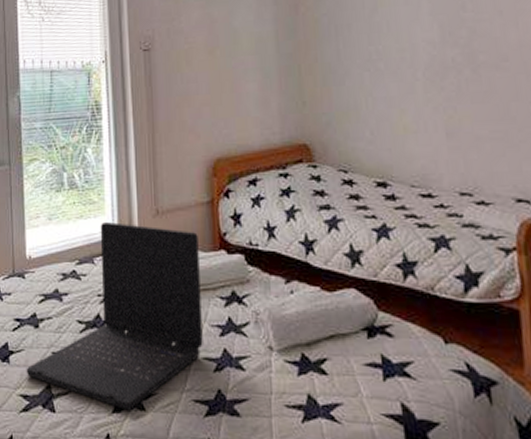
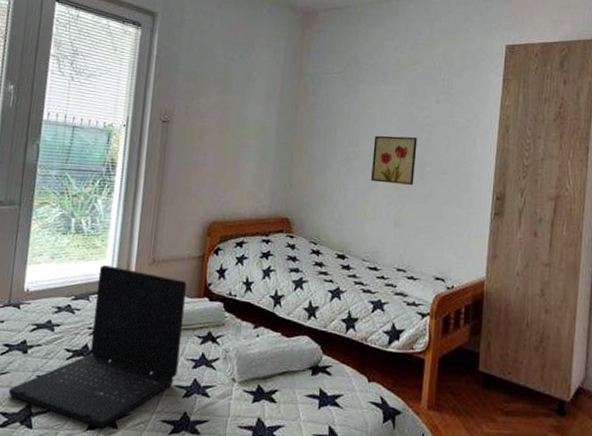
wall art: none [400,20,465,85] -> present [371,135,418,185]

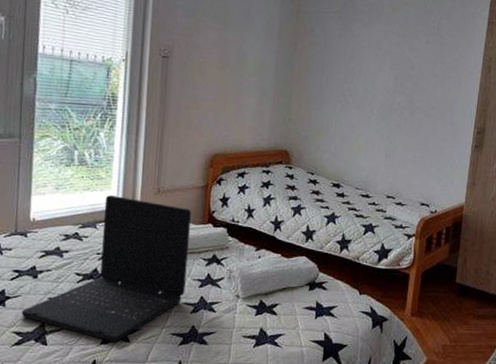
wall art: present [371,135,418,185] -> none [365,74,408,120]

